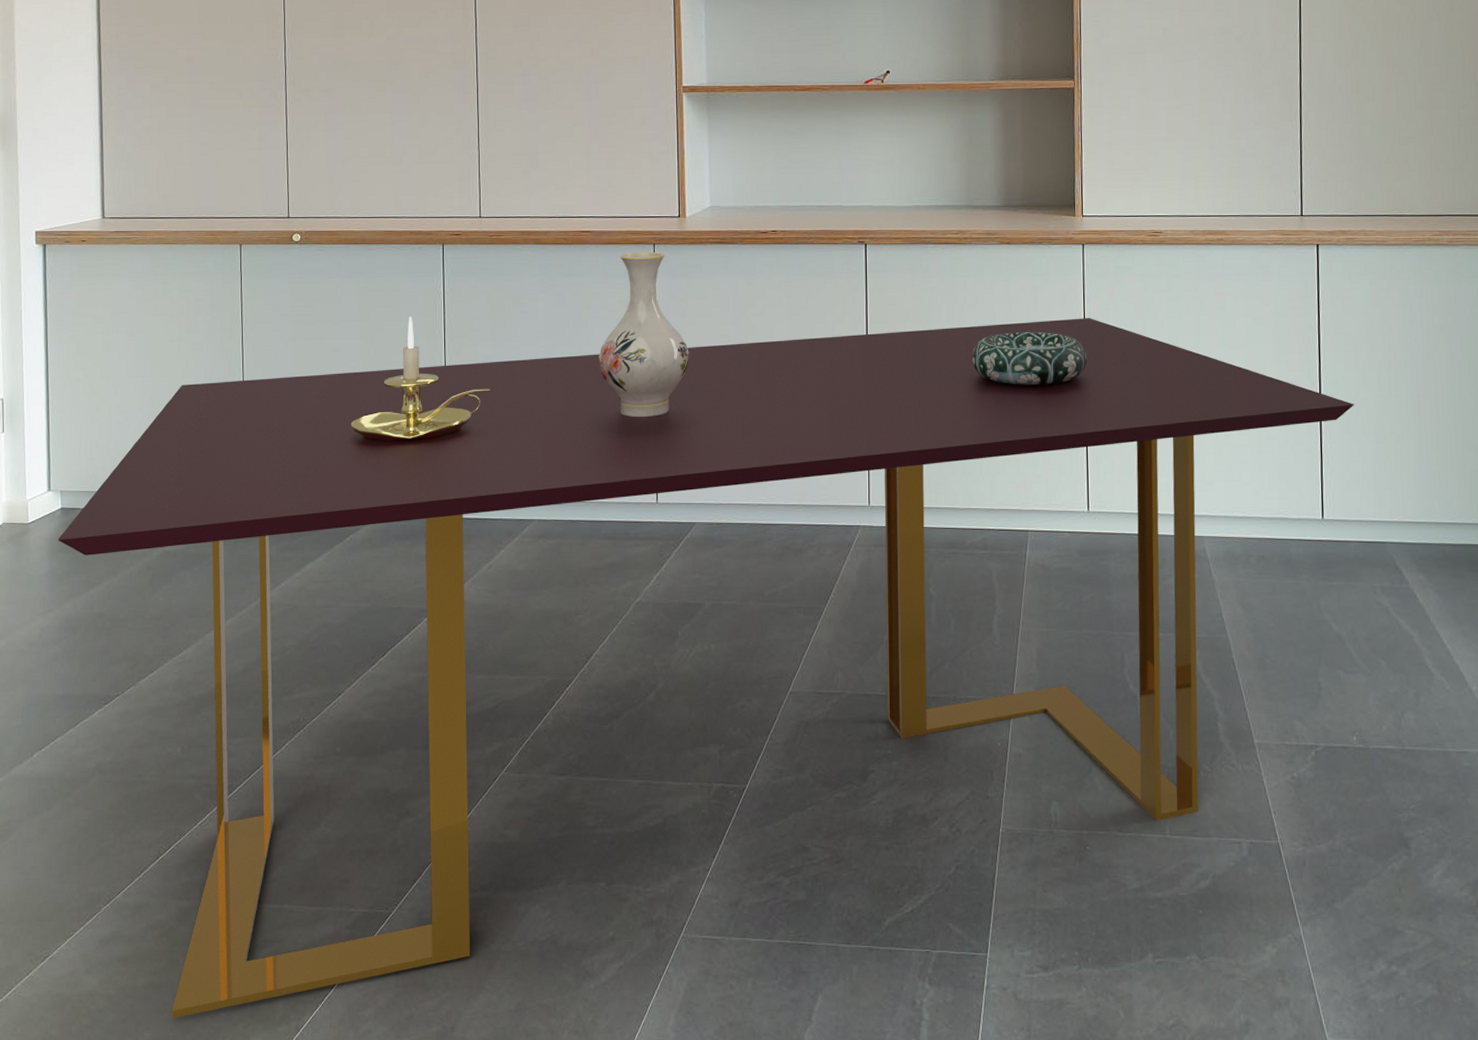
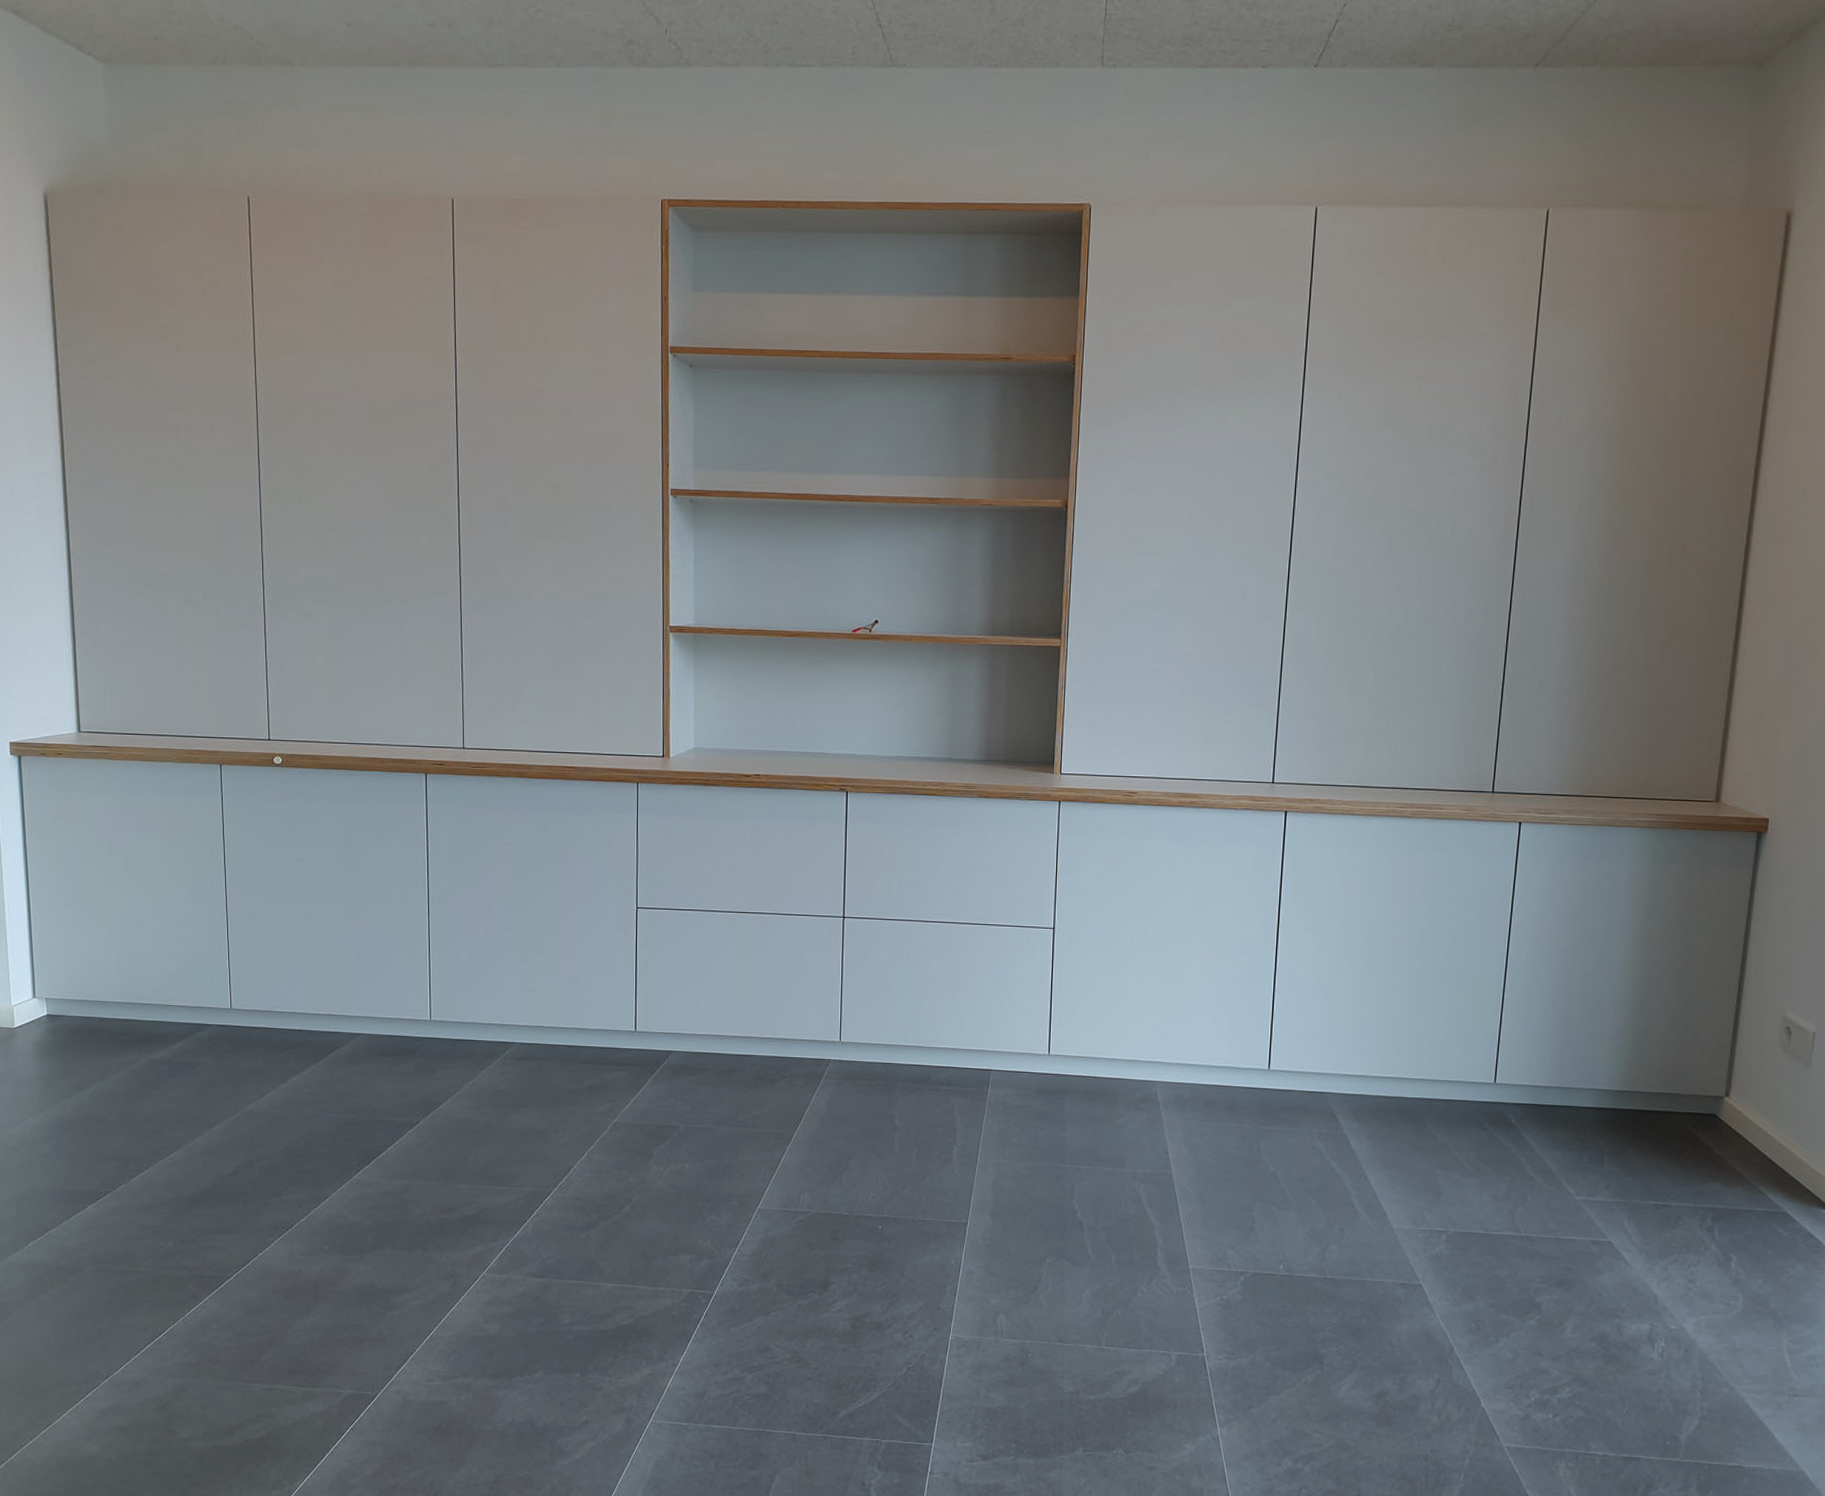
dining table: present [57,318,1355,1018] -> none [44,872,1309,1481]
candle holder: present [350,317,490,442] -> none [334,843,473,964]
vase: present [599,251,689,417] -> none [581,789,670,950]
decorative bowl: present [971,331,1087,385] -> none [945,882,1057,935]

